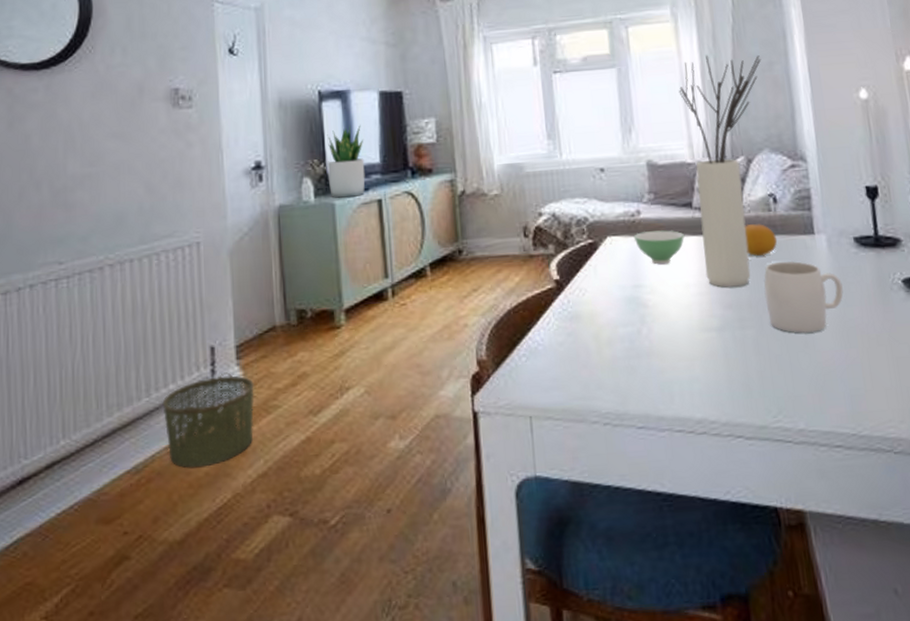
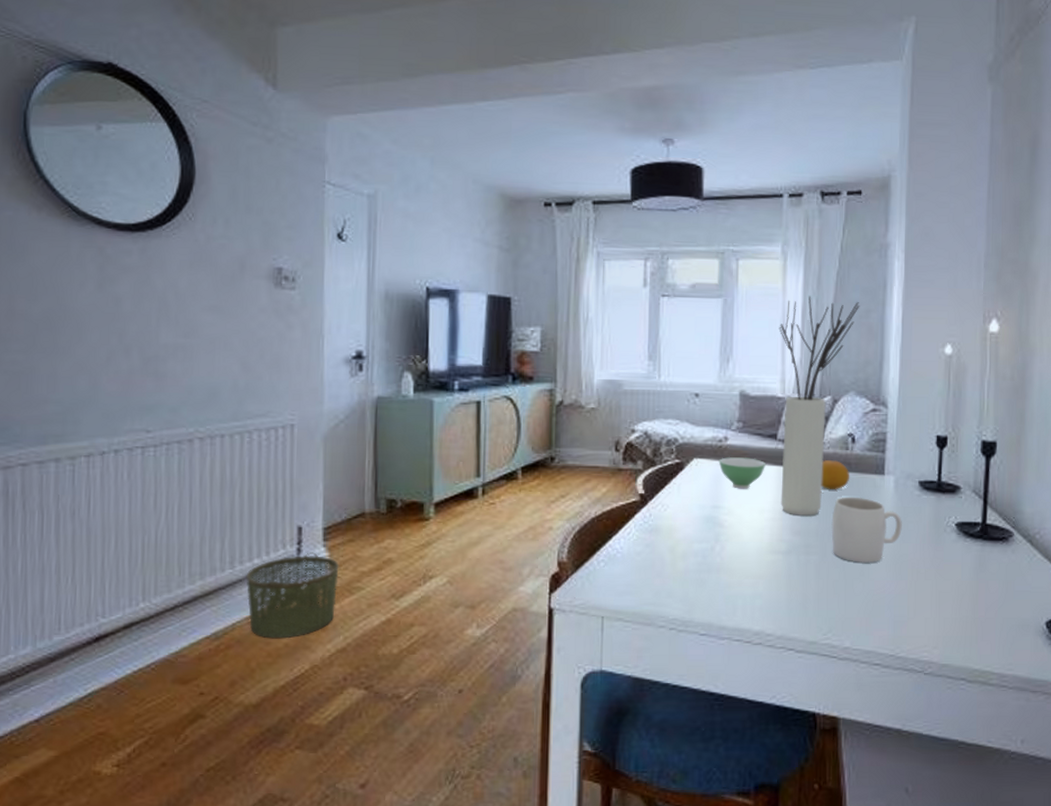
planter: present [327,124,365,198] -> none [429,324,467,396]

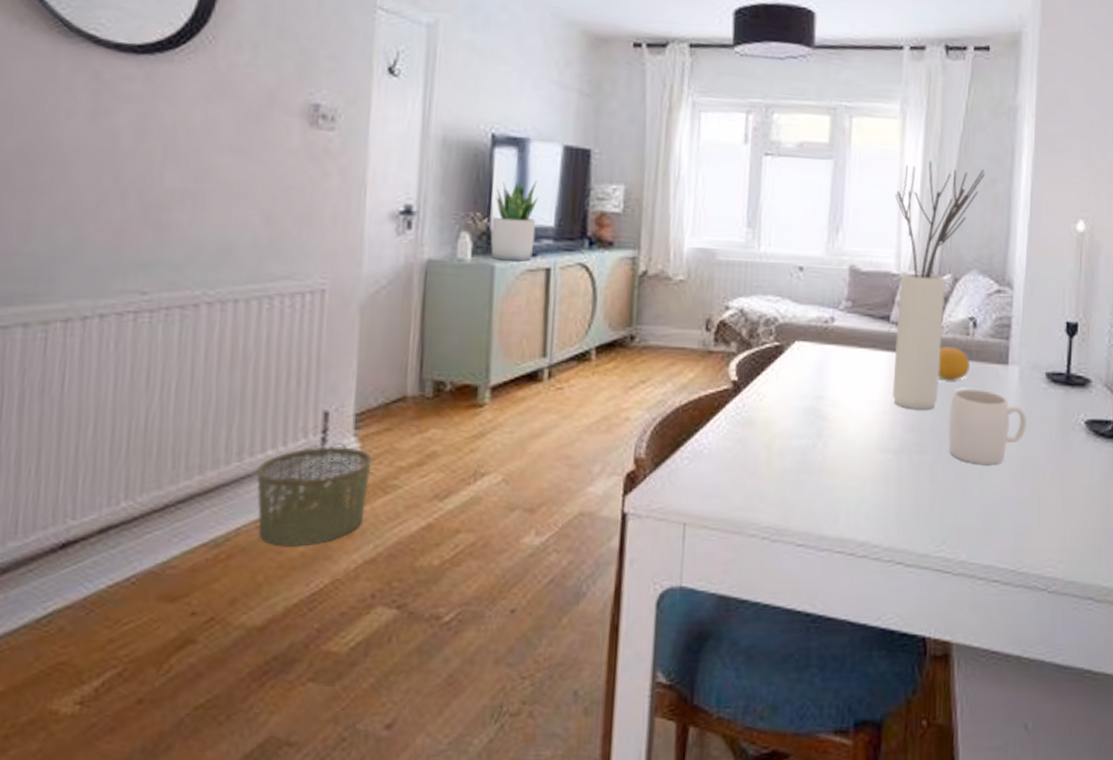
planter: none [429,324,467,396] -> present [490,178,538,262]
bowl: present [718,457,767,489] -> none [823,340,878,378]

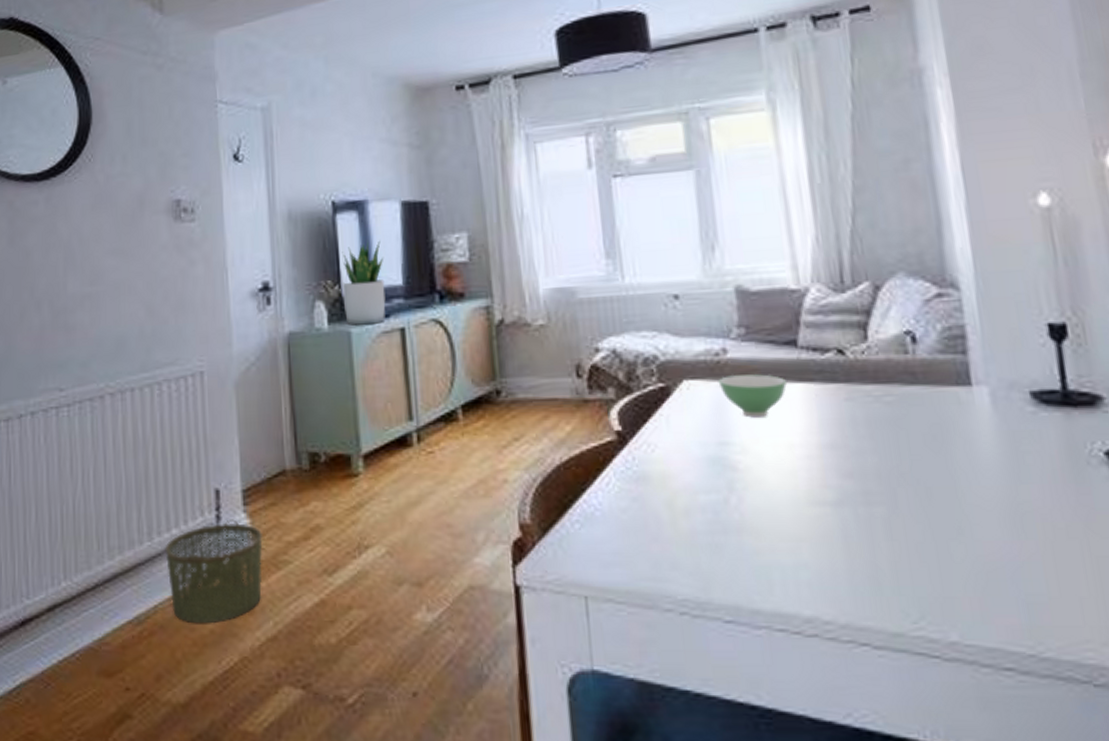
bowl: none [823,340,878,378] -> present [718,374,788,418]
vase: present [892,161,986,410] -> none [778,151,894,450]
fruit: present [937,345,971,380] -> none [870,369,918,411]
mug: present [948,388,1027,465] -> none [898,419,1015,517]

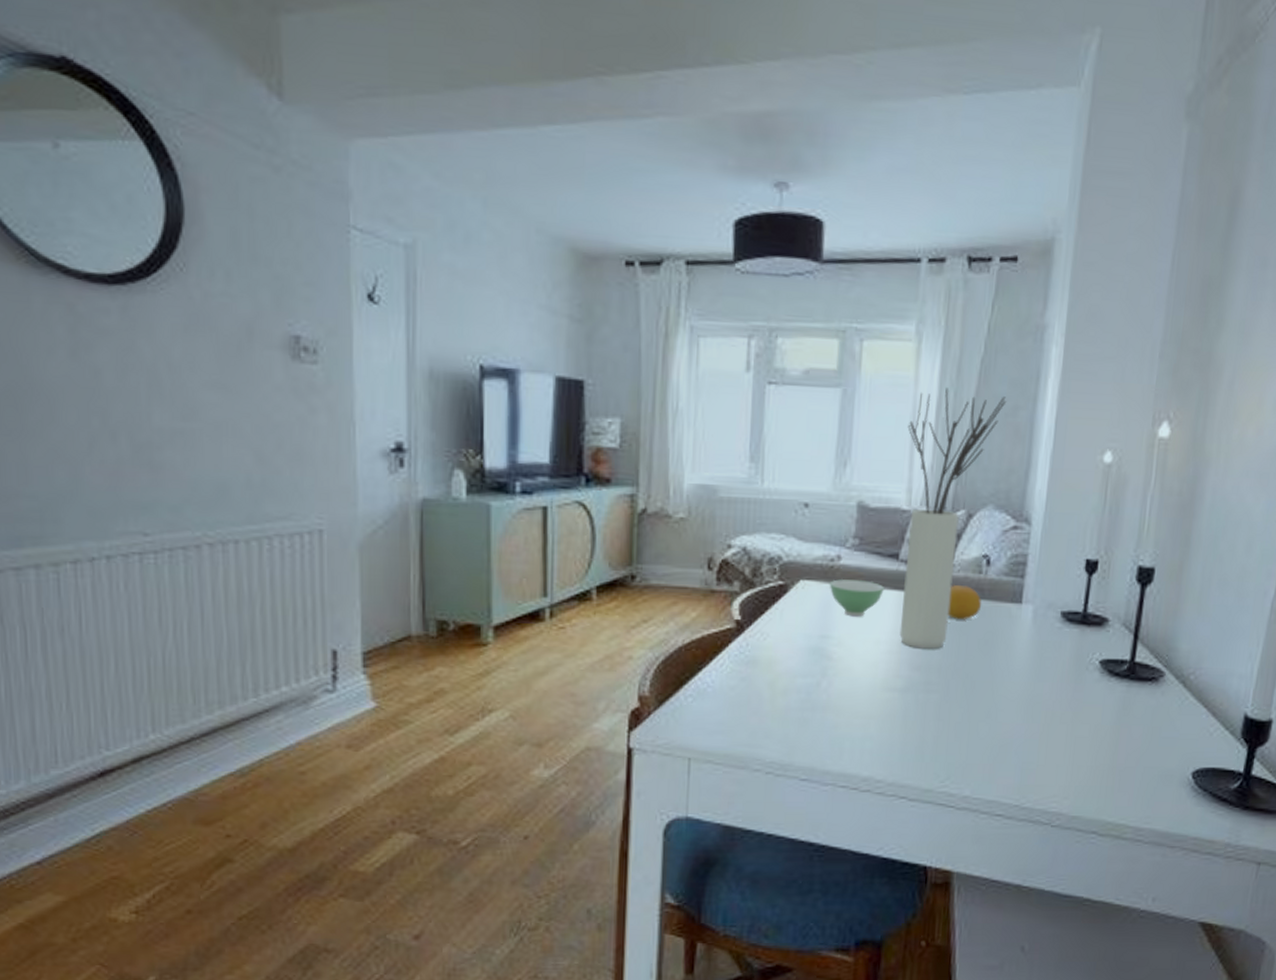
basket: present [165,519,264,624] -> none [273,680,384,777]
planter: present [341,240,386,325] -> none [484,412,531,500]
vase: none [778,151,894,450] -> present [899,387,1007,649]
fruit: none [870,369,918,411] -> present [947,584,982,619]

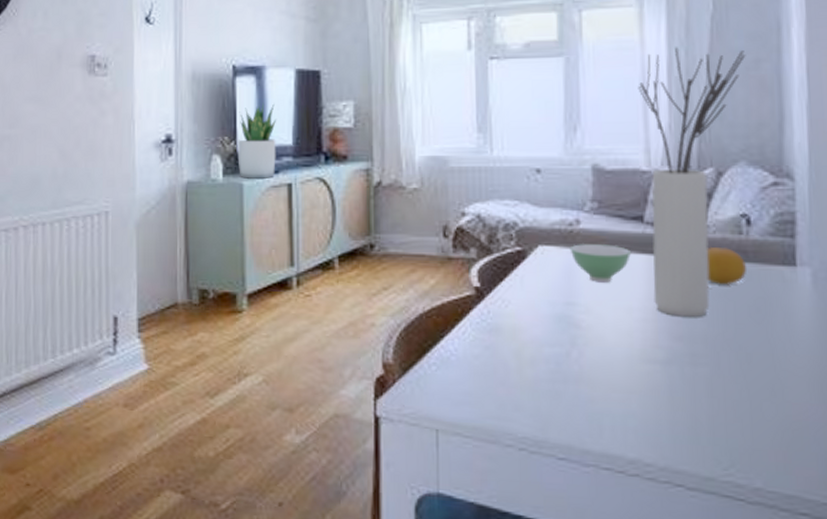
planter: none [484,412,531,500] -> present [237,102,276,179]

